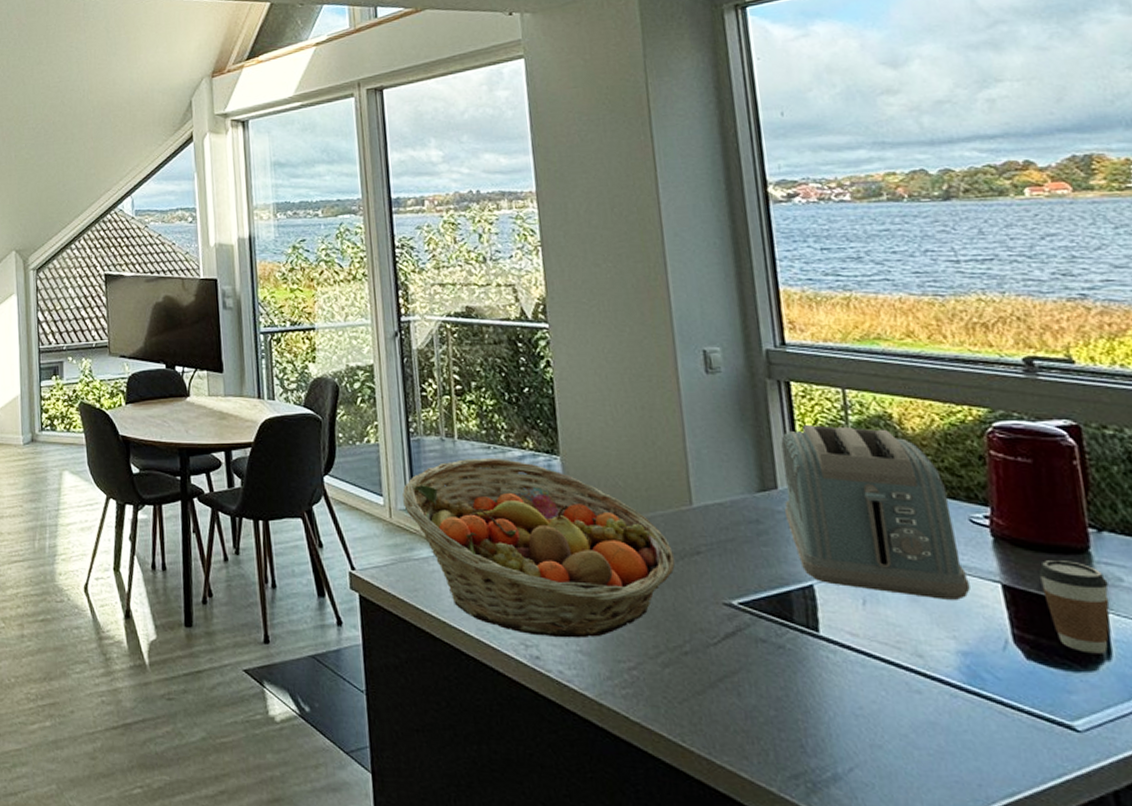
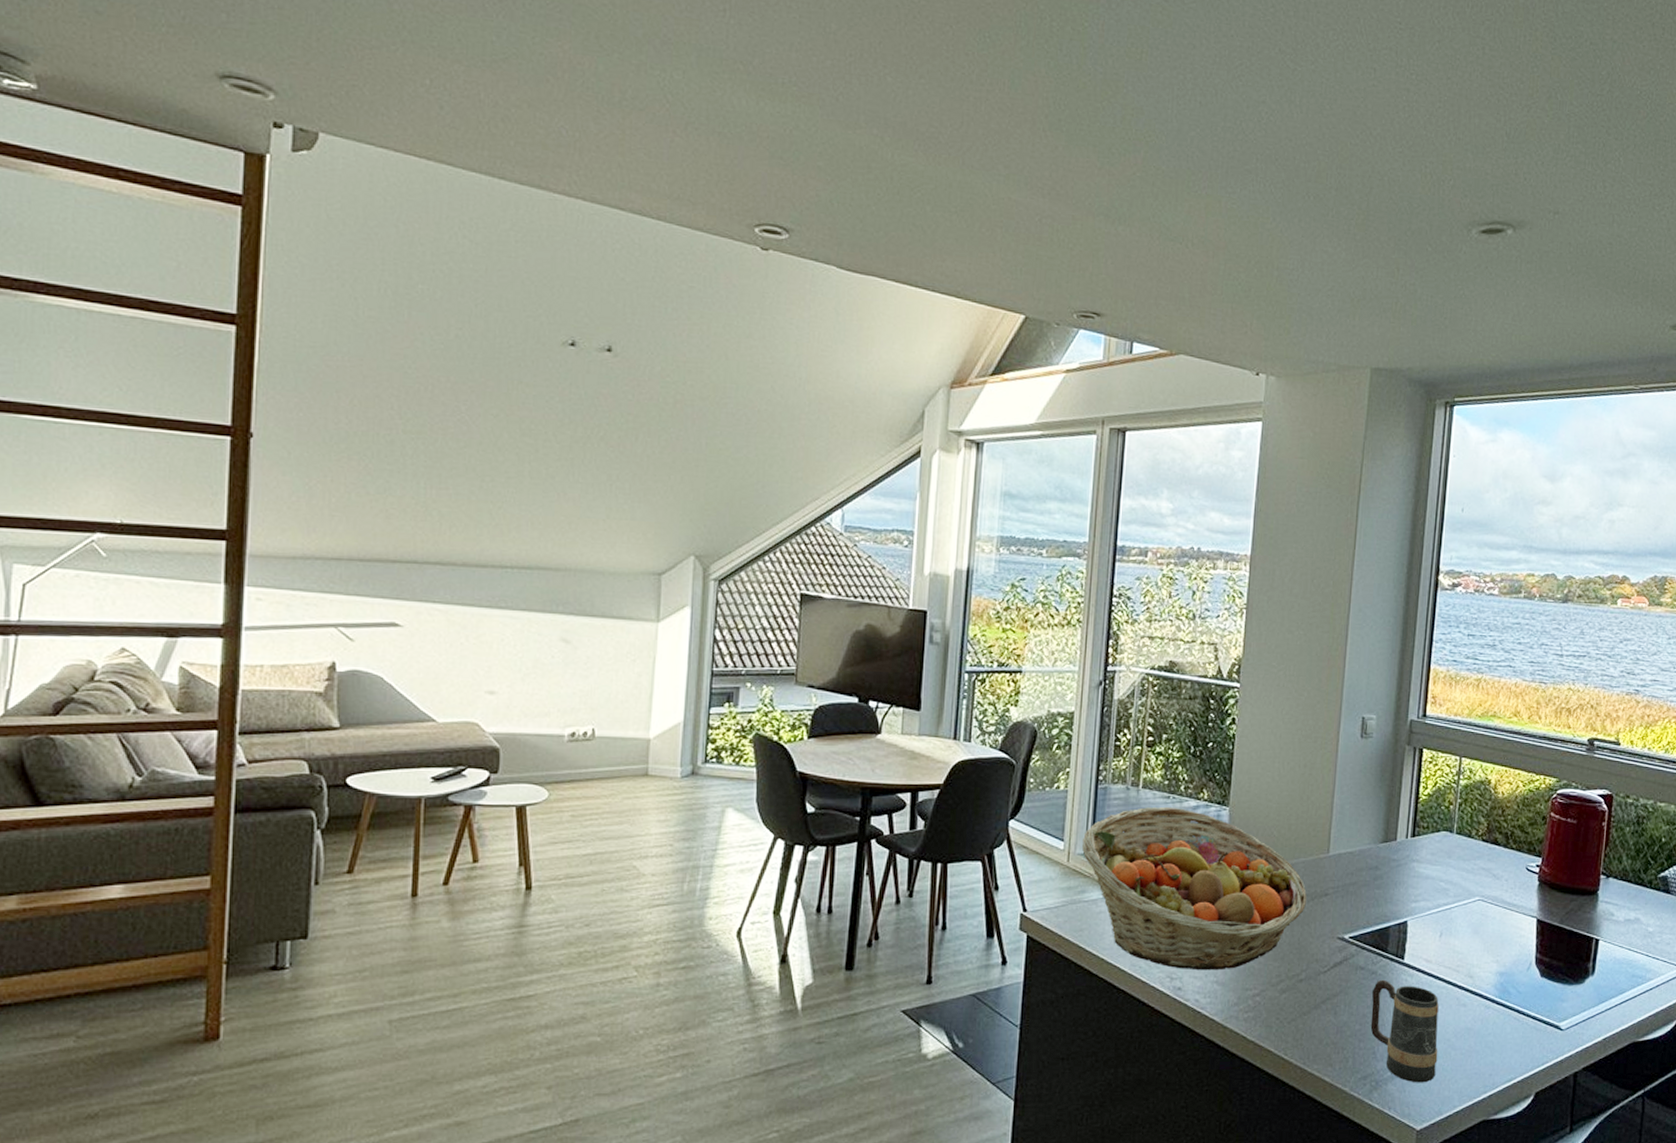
toaster: present [781,425,970,600] -> none [1397,787,1516,932]
mug: none [783,655,897,790] -> present [1370,979,1439,1083]
coffee cup: present [1038,560,1110,654] -> none [1562,900,1604,971]

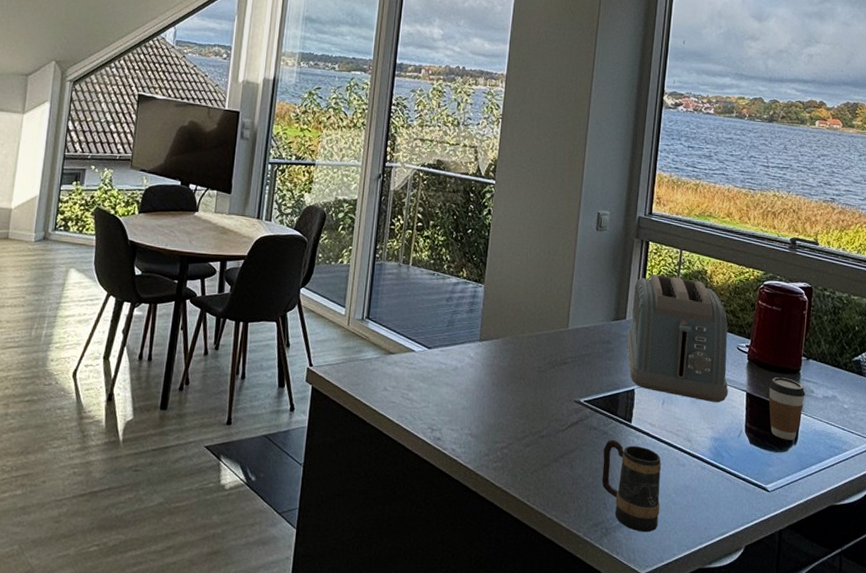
fruit basket: present [1082,806,1307,971] -> none [360,282,549,425]
toaster: none [1397,787,1516,932] -> present [626,274,729,402]
coffee cup: none [1562,900,1604,971] -> present [768,377,805,440]

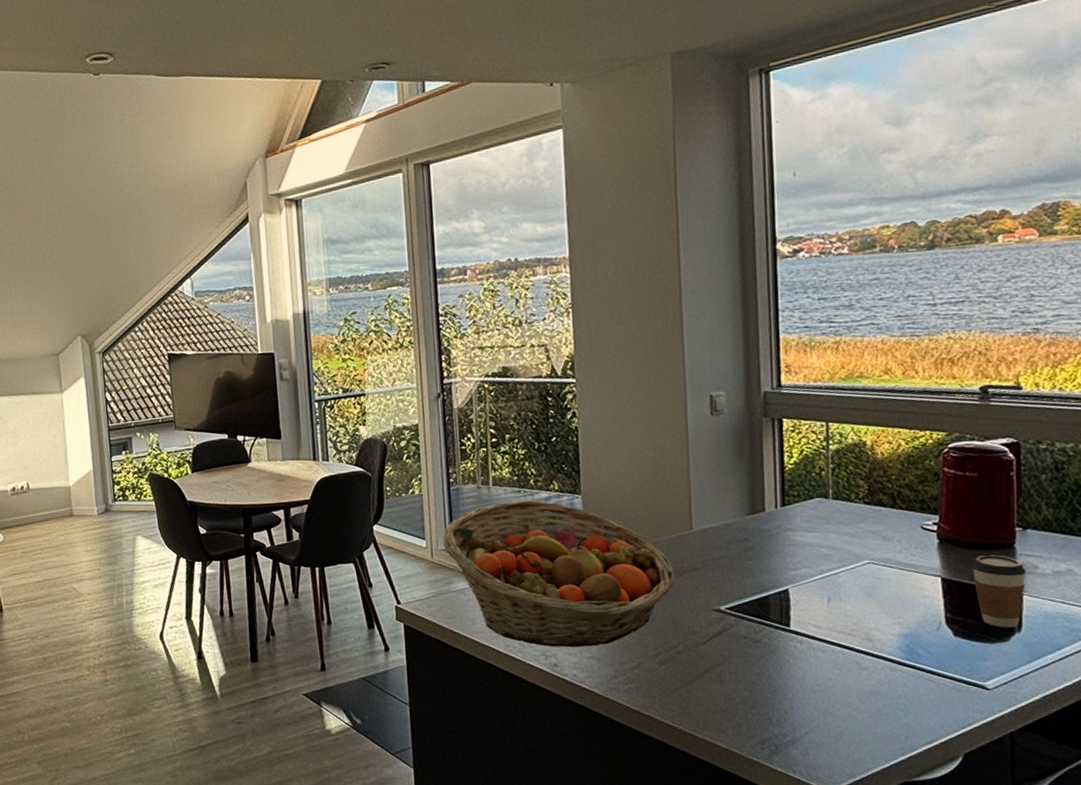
fruit basket: none [360,282,549,425] -> present [443,500,675,648]
mug: present [602,439,661,532] -> none [759,647,843,747]
toaster: present [626,274,729,402] -> none [769,454,916,594]

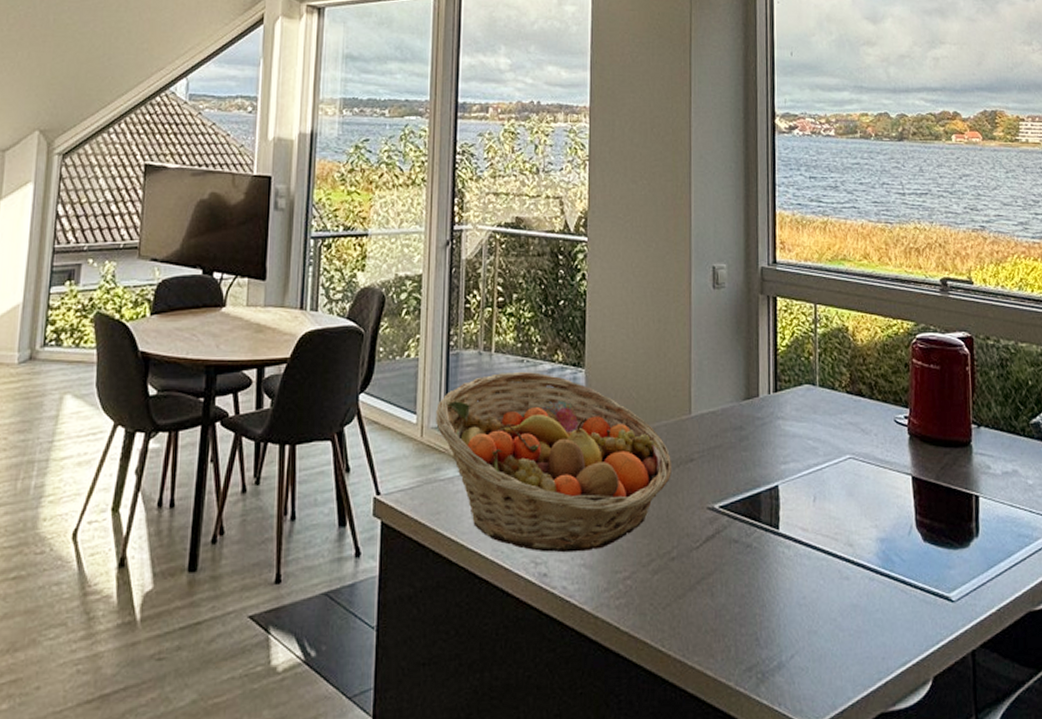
coffee cup: present [971,555,1026,628] -> none [937,453,981,533]

